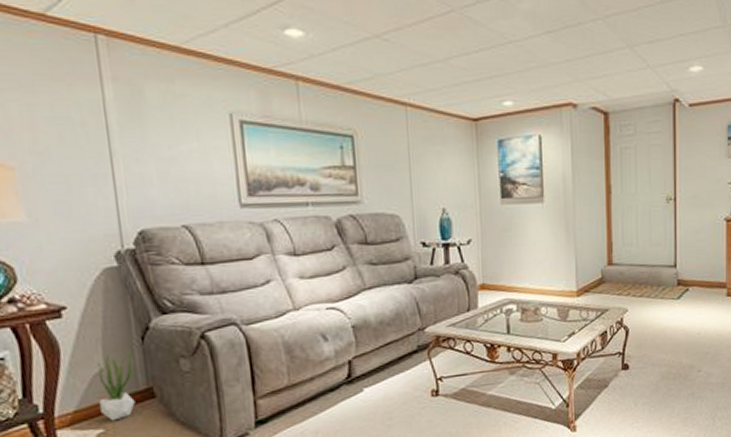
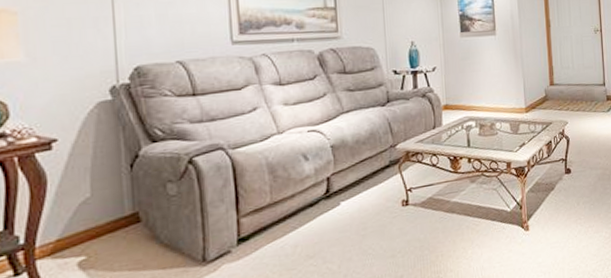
potted plant: present [96,350,135,421] -> none [83,177,121,248]

